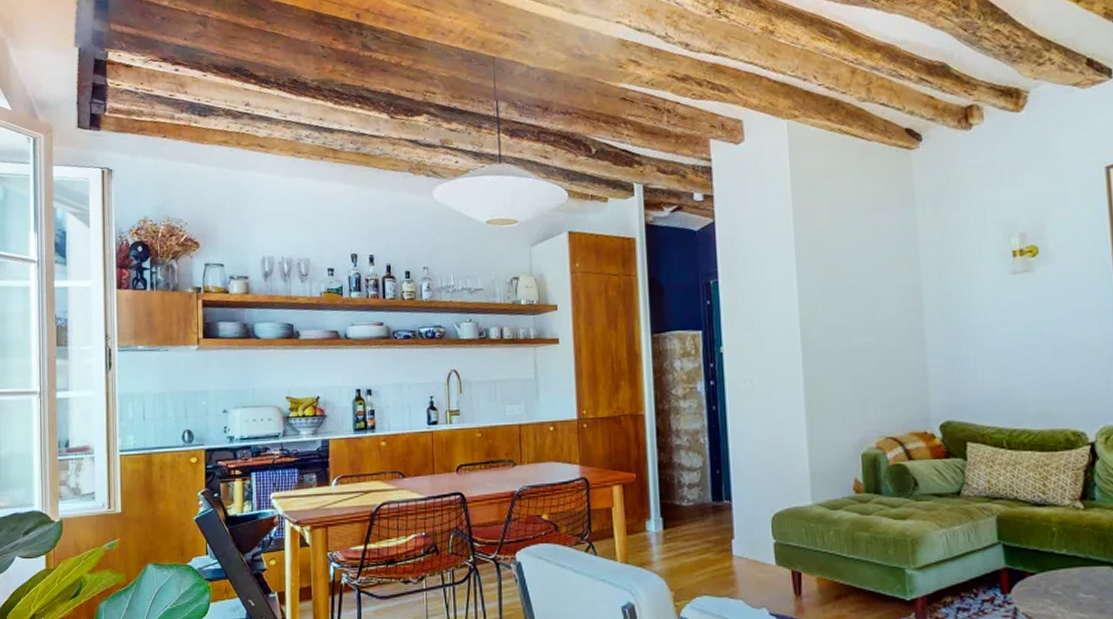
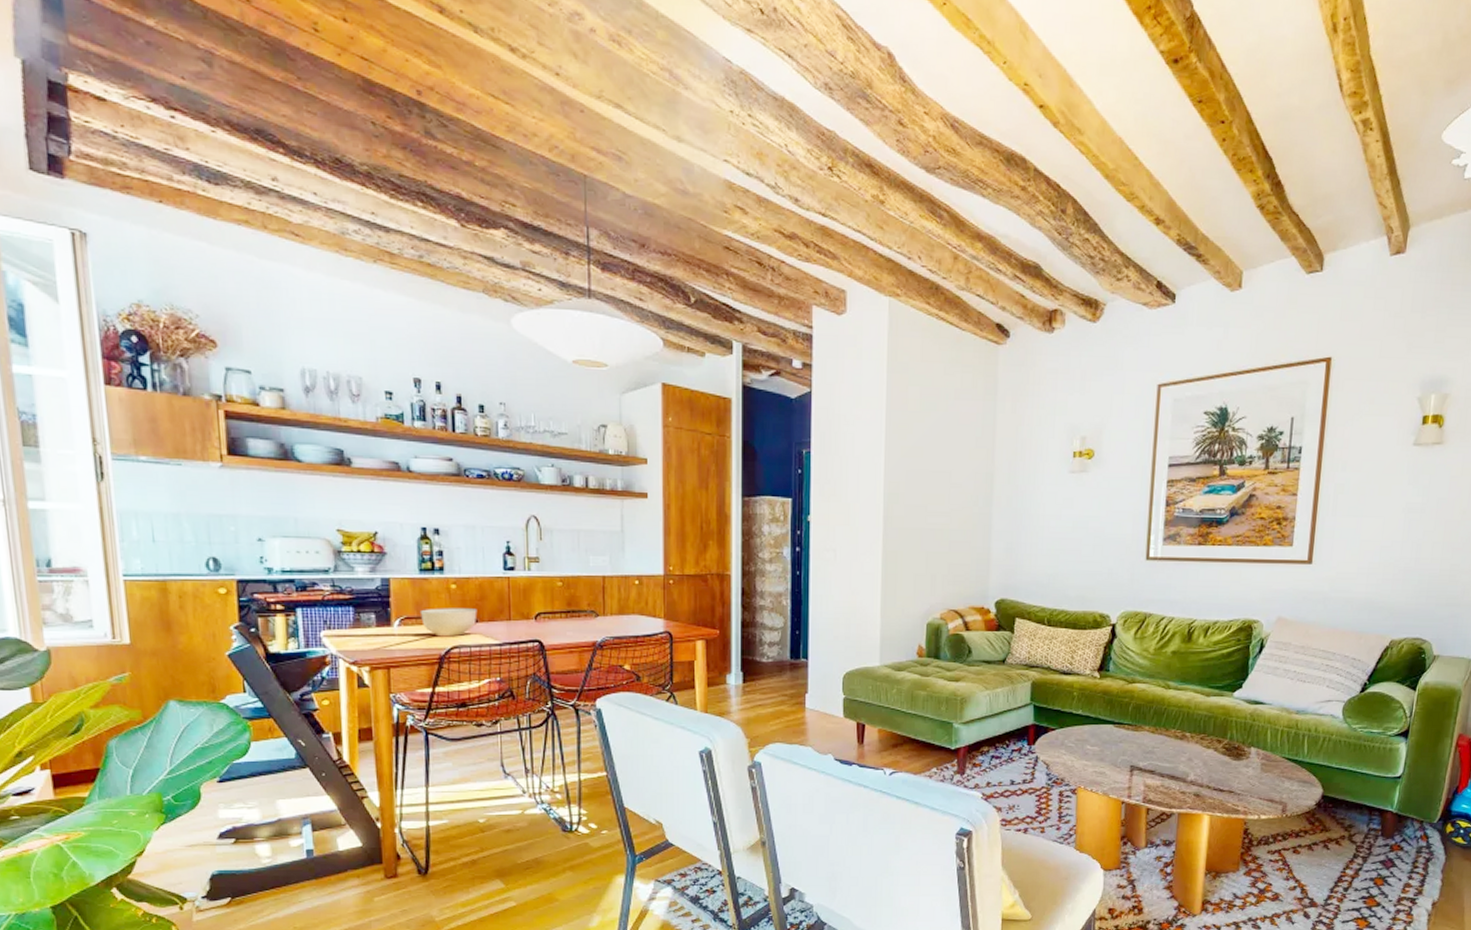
bowl: none [354,464,405,494] -> present [419,608,477,637]

